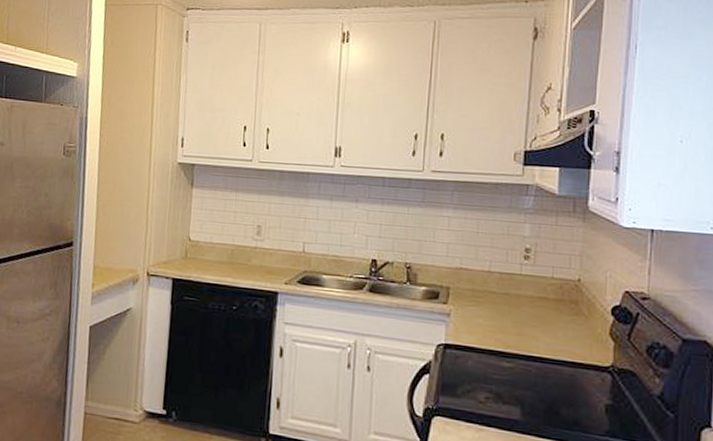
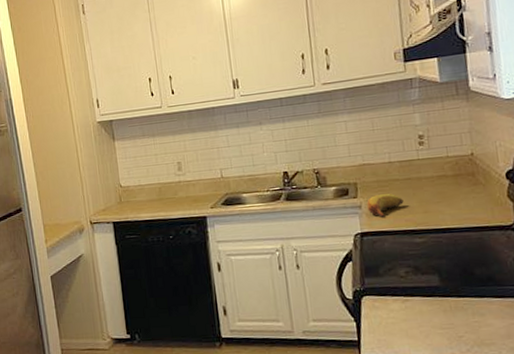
fruit: none [456,305,497,331] -> present [367,194,404,217]

